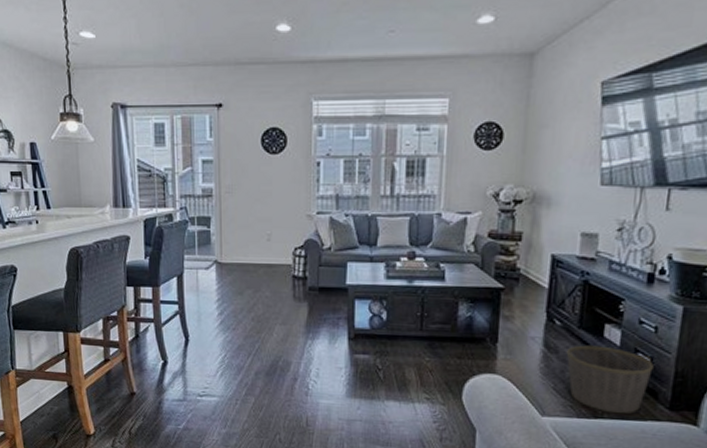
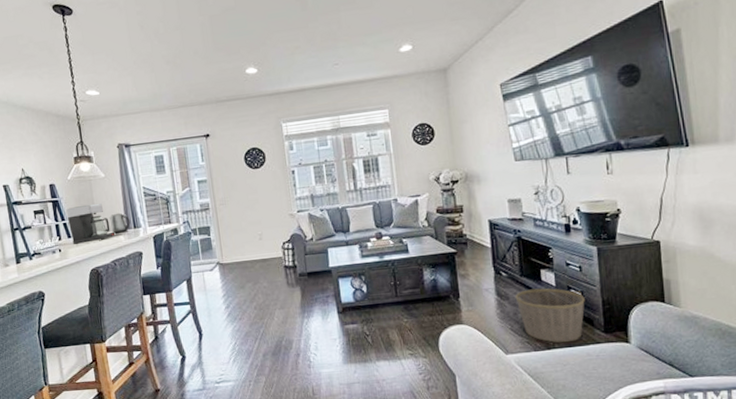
coffee maker: none [46,172,100,218] -> present [66,203,115,245]
kettle: none [95,186,119,214] -> present [109,212,131,236]

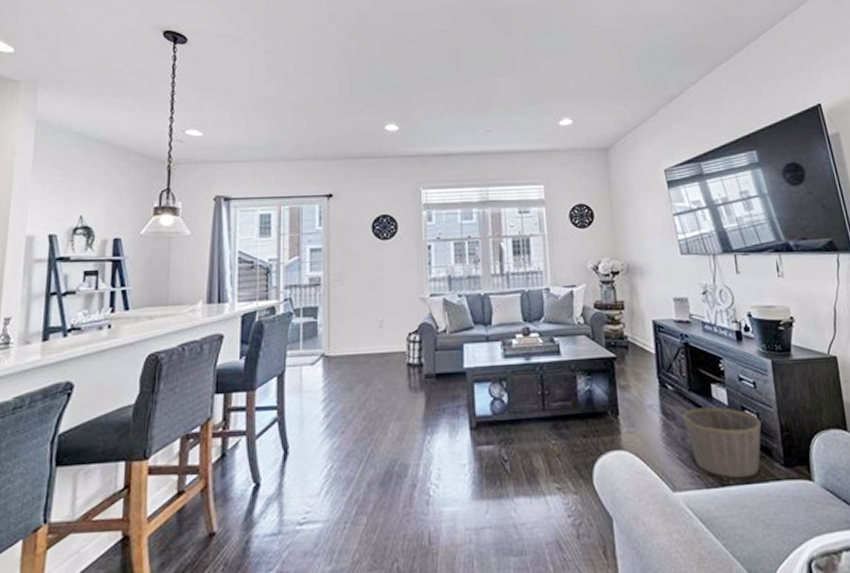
coffee maker: present [66,203,115,245] -> none [128,267,190,321]
kettle: present [109,212,131,236] -> none [185,281,214,312]

